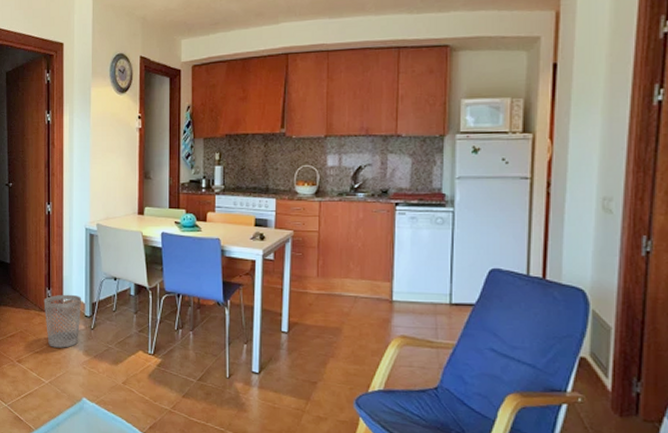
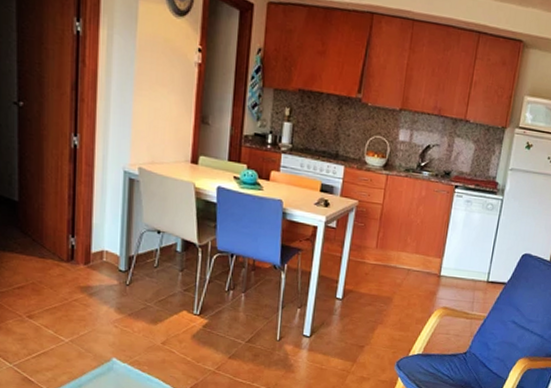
wastebasket: present [43,294,81,348] -> none [65,244,115,304]

